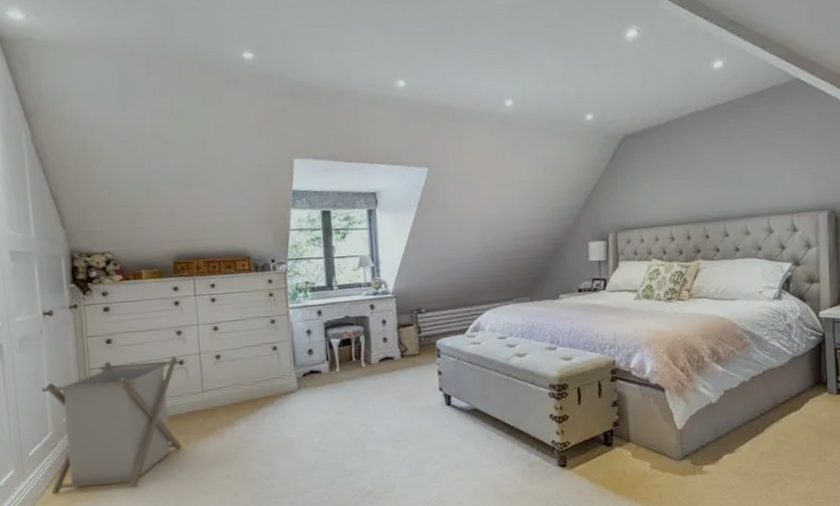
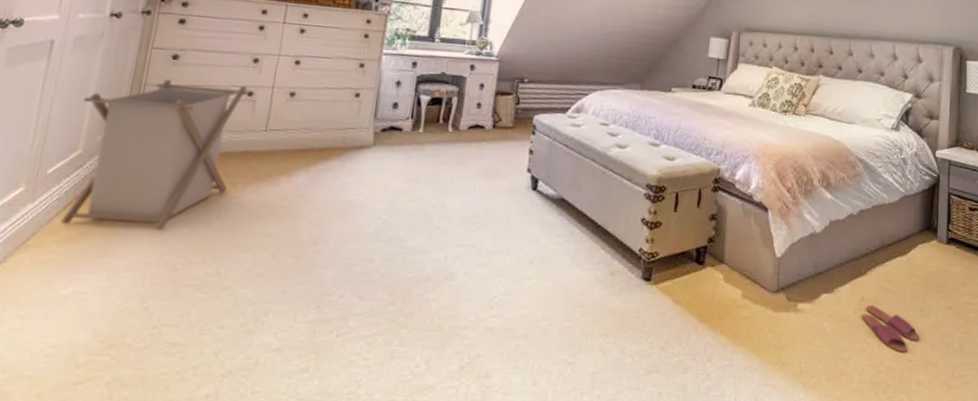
slippers: none [762,458,818,494] -> present [861,305,919,353]

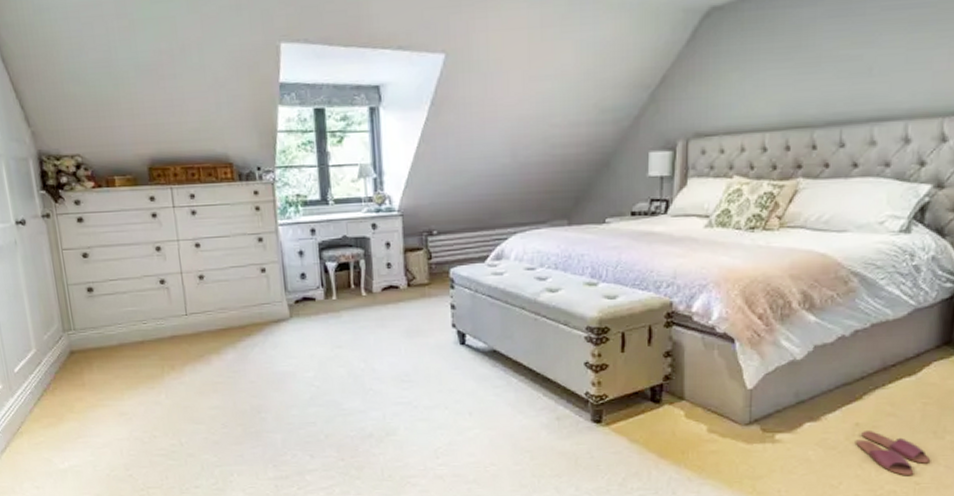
laundry basket: present [60,80,249,231] -> none [21,275,167,413]

